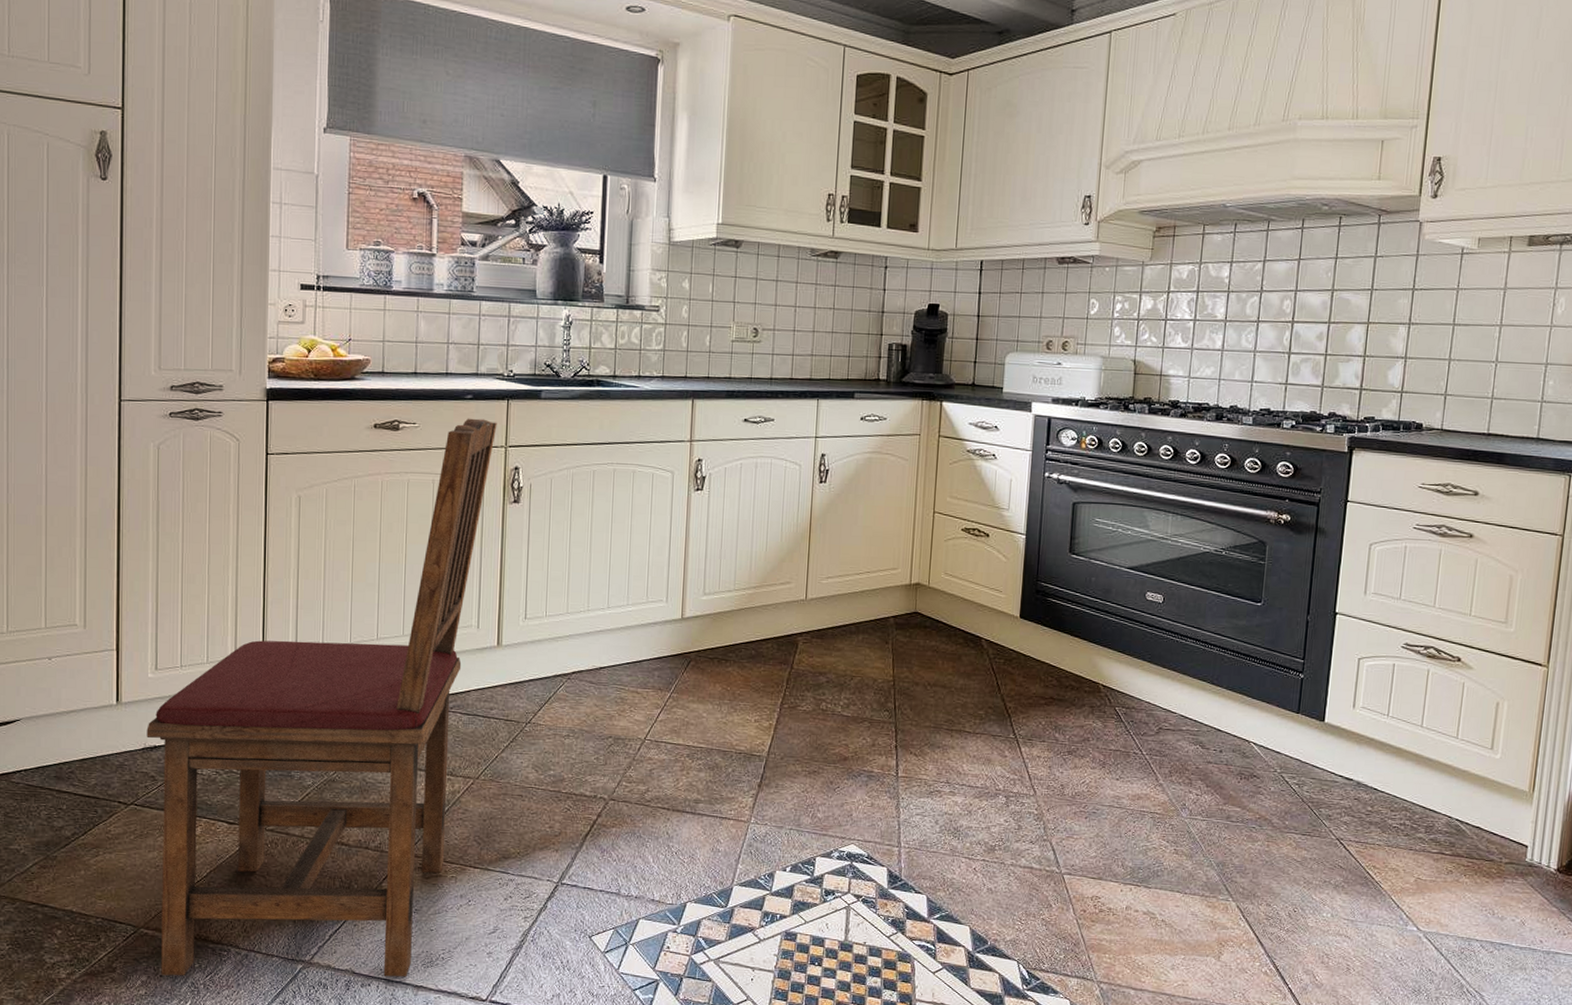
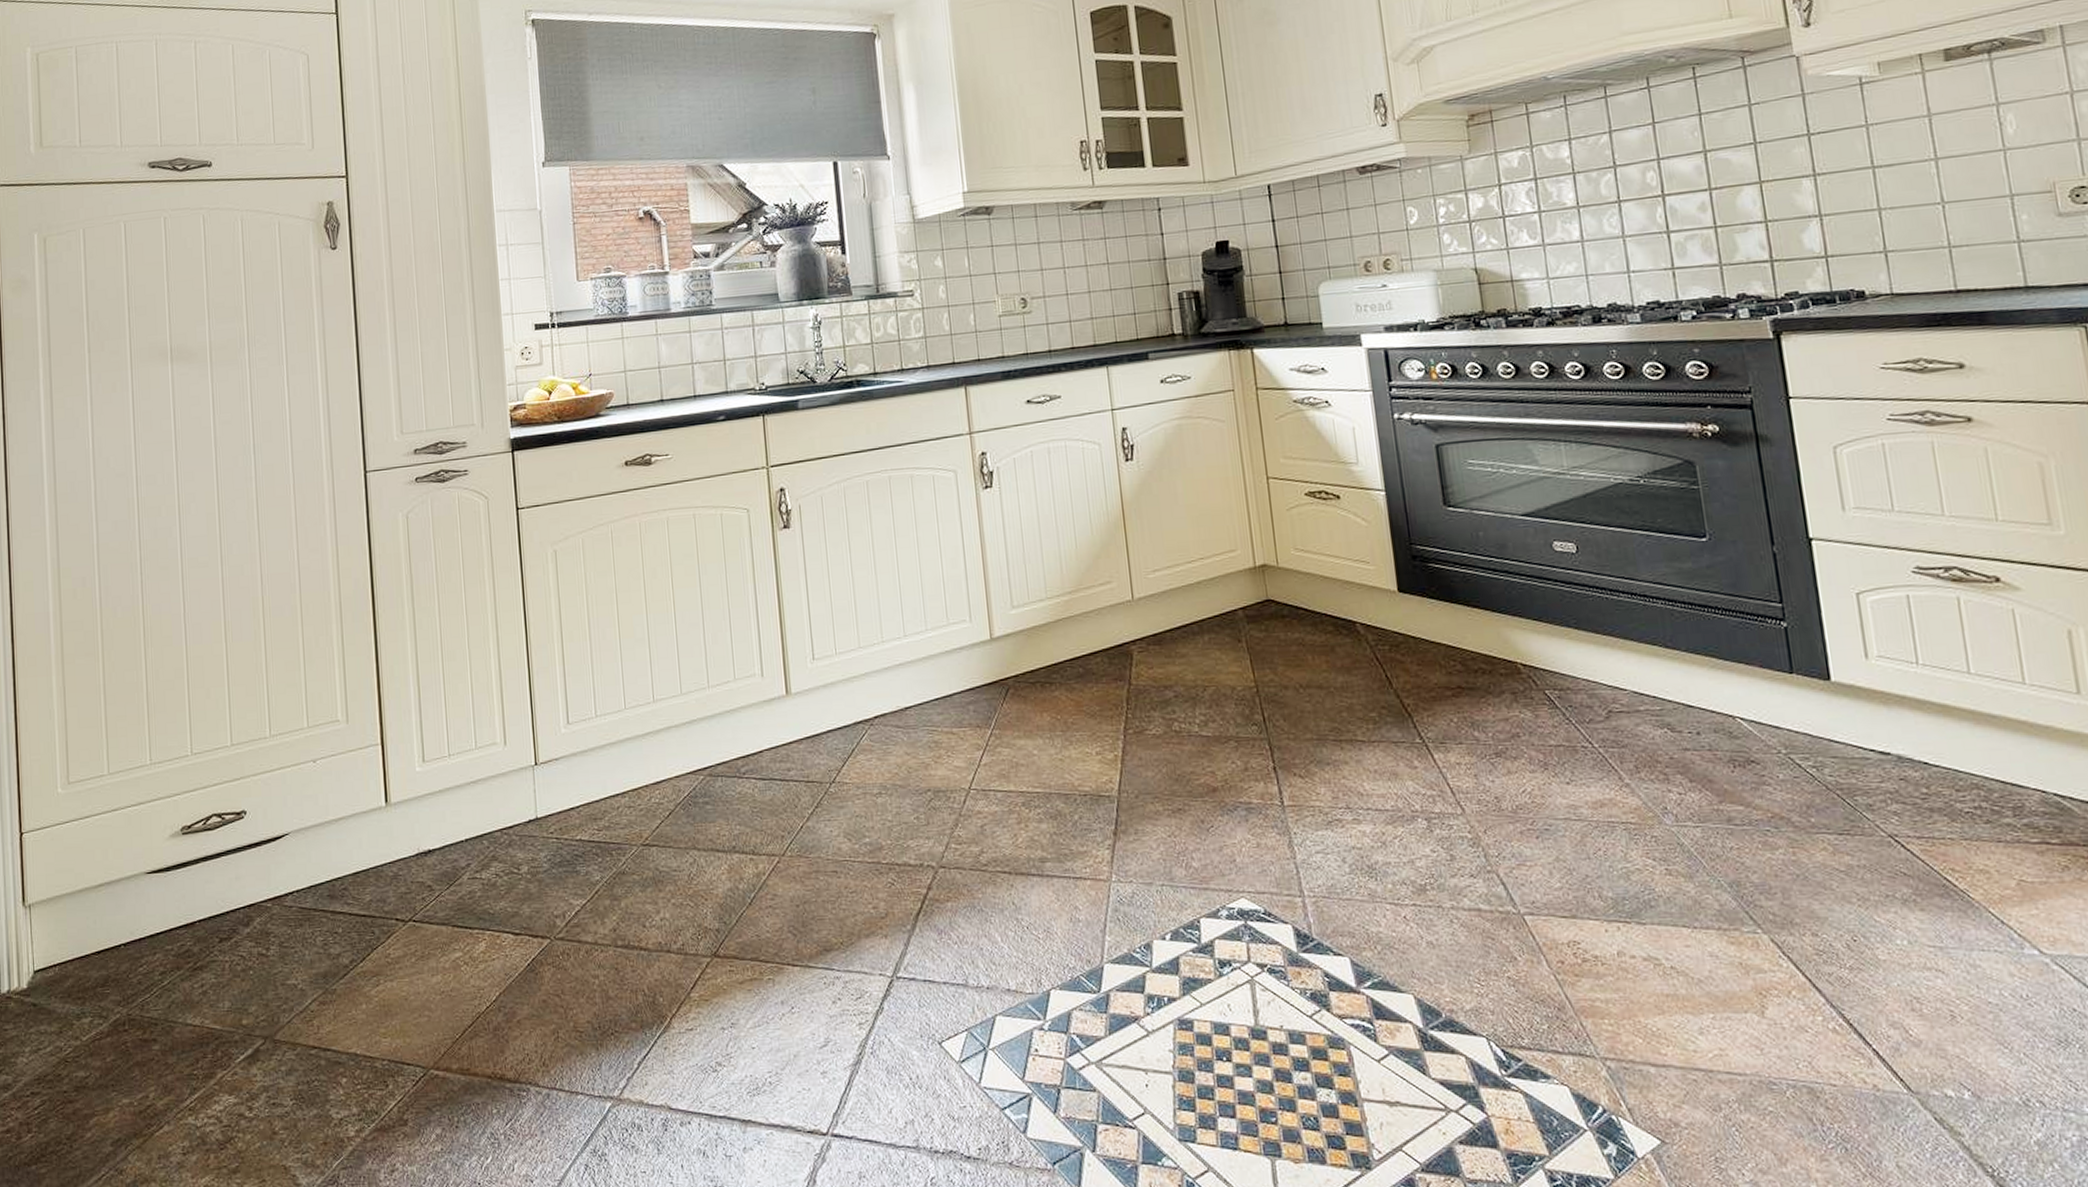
dining chair: present [146,418,497,977] -> none [419,440,757,1126]

